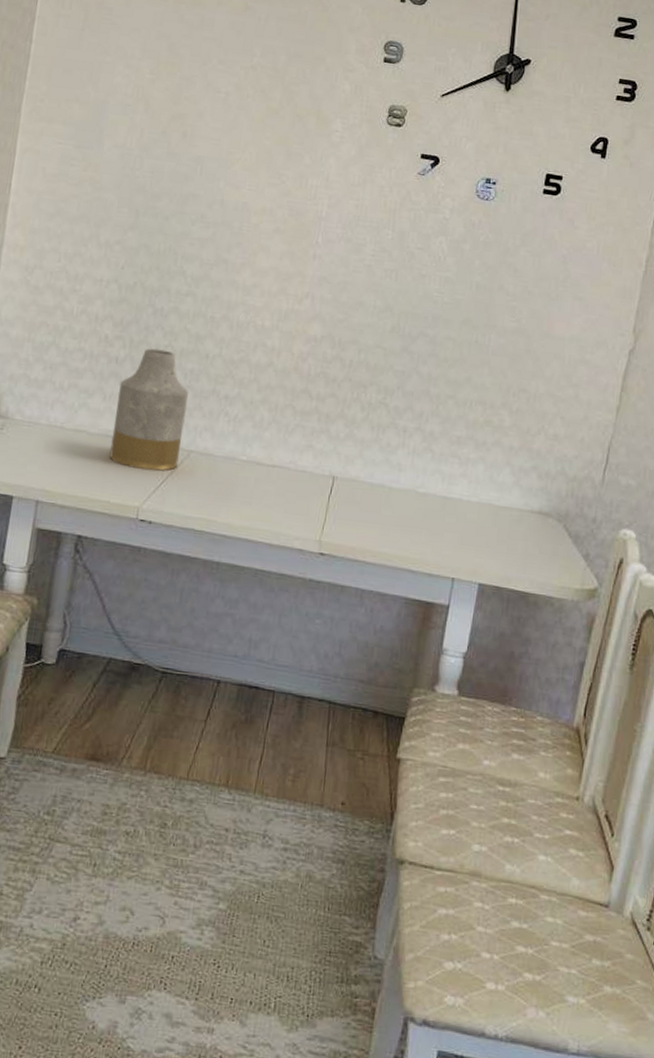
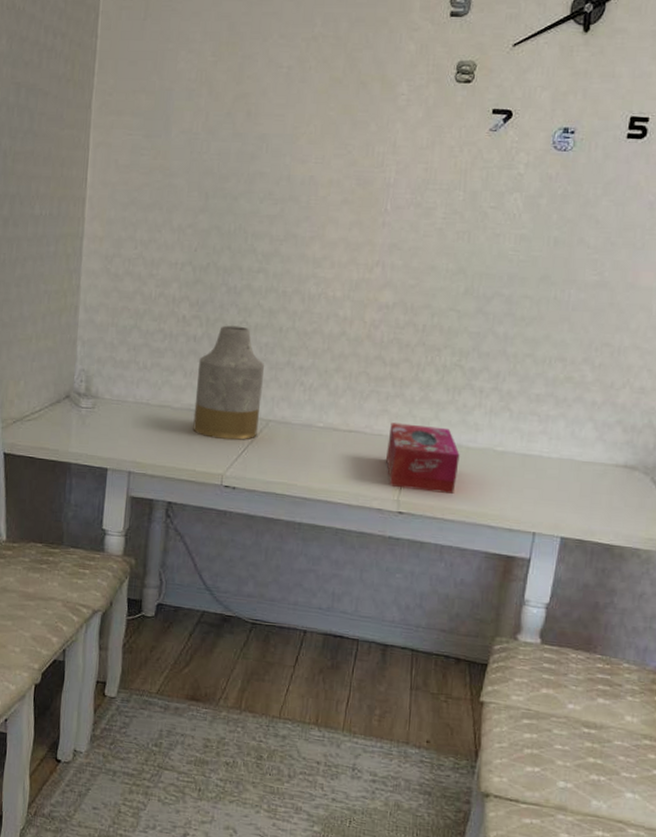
tissue box: none [309,459,383,535] -> present [386,422,460,494]

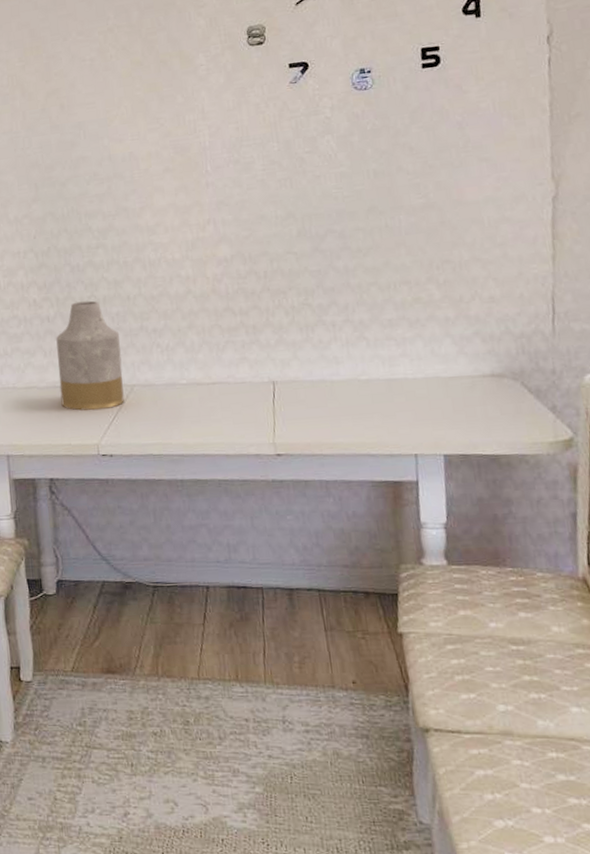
tissue box: present [386,422,460,494] -> none [251,365,328,431]

